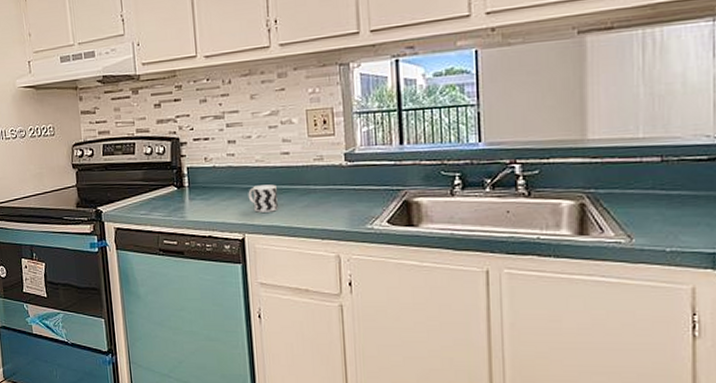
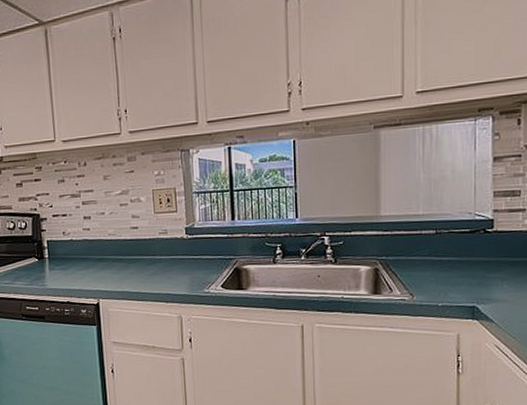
cup: present [248,184,278,213] -> none [102,255,128,280]

